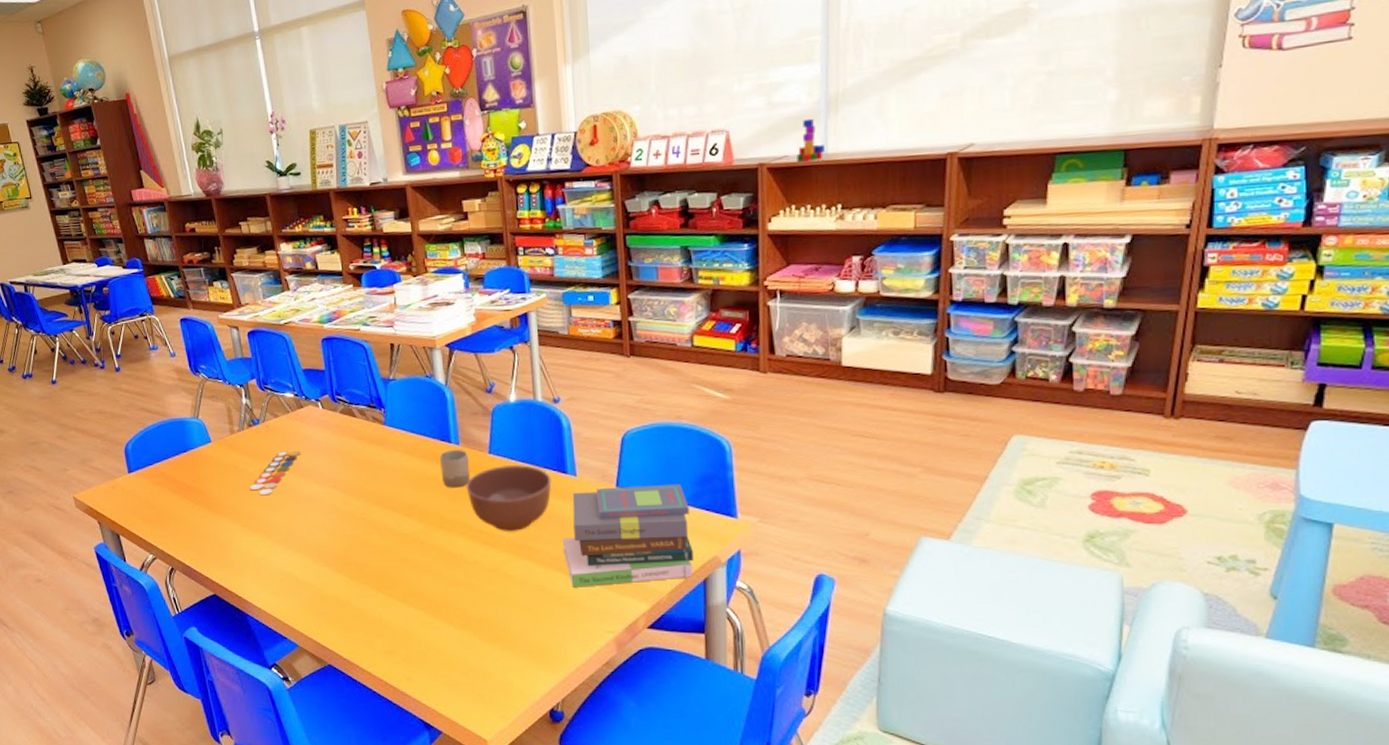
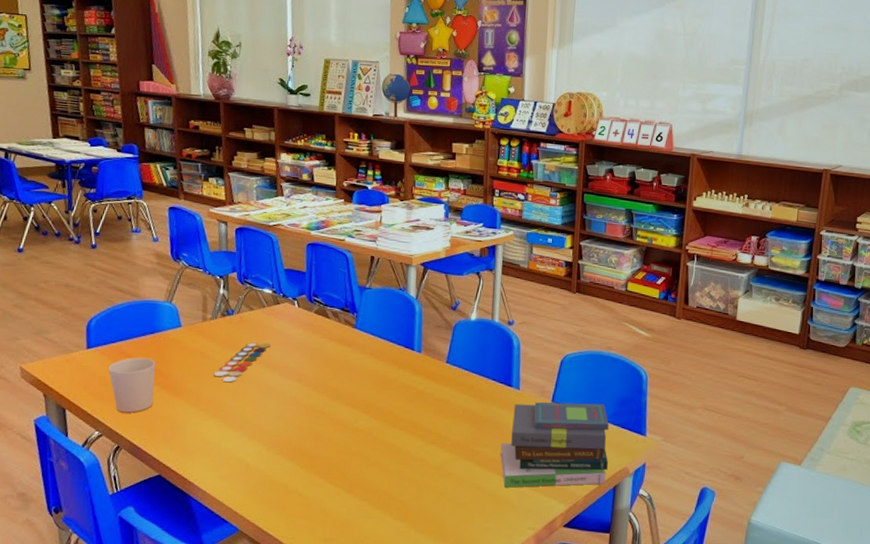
dixie cup: none [150,477,197,534] -> present [108,357,156,413]
globe: none [375,131,408,192] -> present [380,73,411,125]
cup: present [440,450,471,488] -> none [401,357,429,391]
bowl: present [466,465,552,531] -> none [422,375,498,434]
toy blocks: present [797,118,825,163] -> none [719,126,740,159]

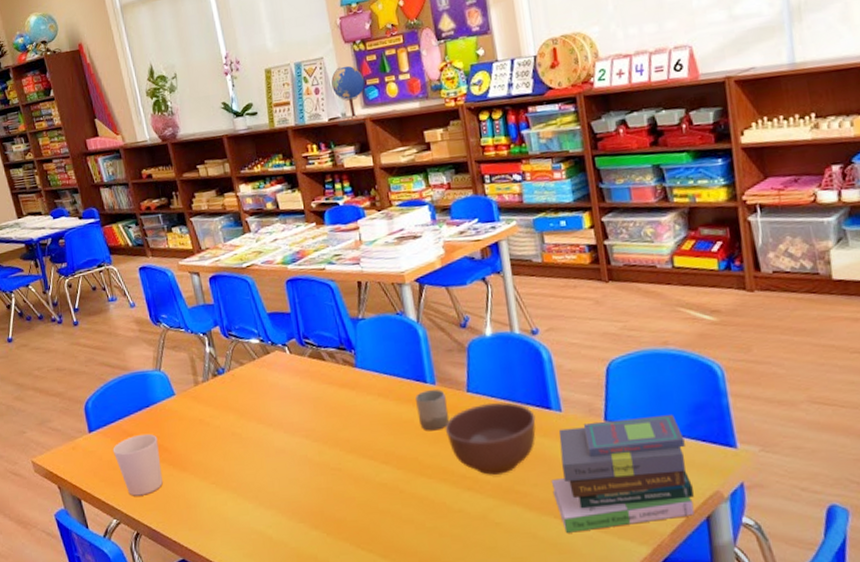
paint palette: present [213,342,272,383] -> none [216,399,270,450]
cup: none [401,357,429,391] -> present [416,389,449,431]
bowl: none [422,375,498,434] -> present [445,402,536,475]

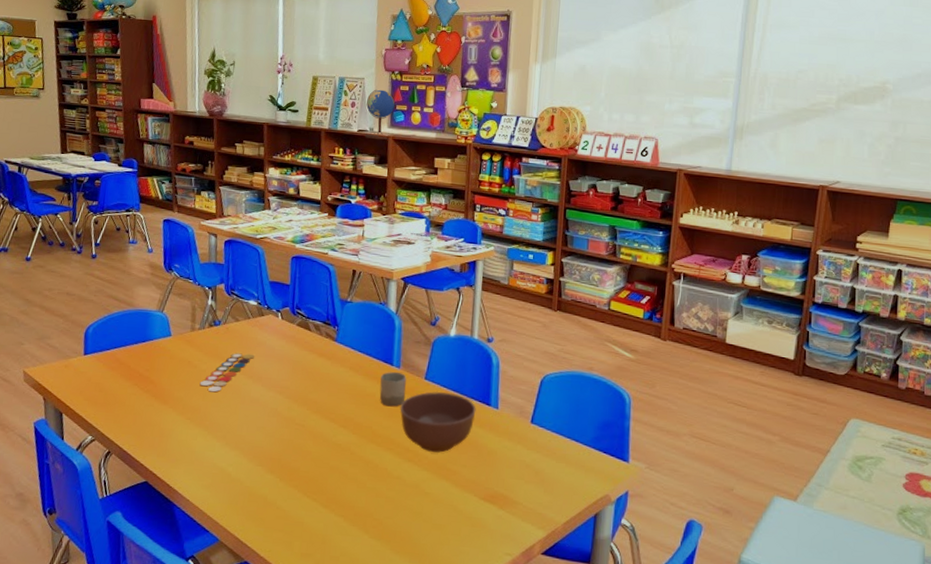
dixie cup: present [112,433,163,496] -> none [102,364,147,419]
paint palette: none [216,399,270,450] -> present [199,353,255,393]
books: present [551,413,695,533] -> none [477,422,590,512]

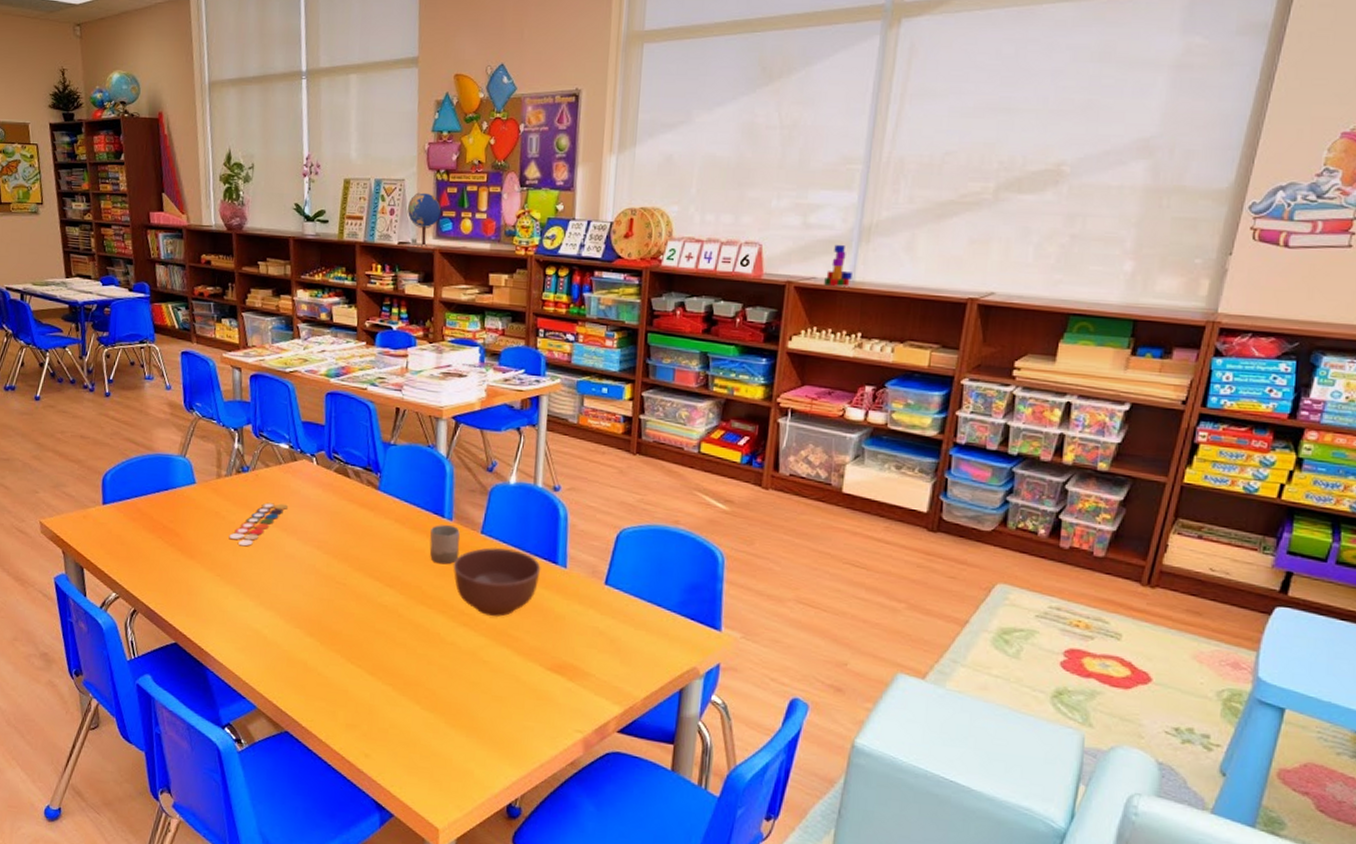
toy blocks: none [707,140,729,175] -> present [824,244,852,287]

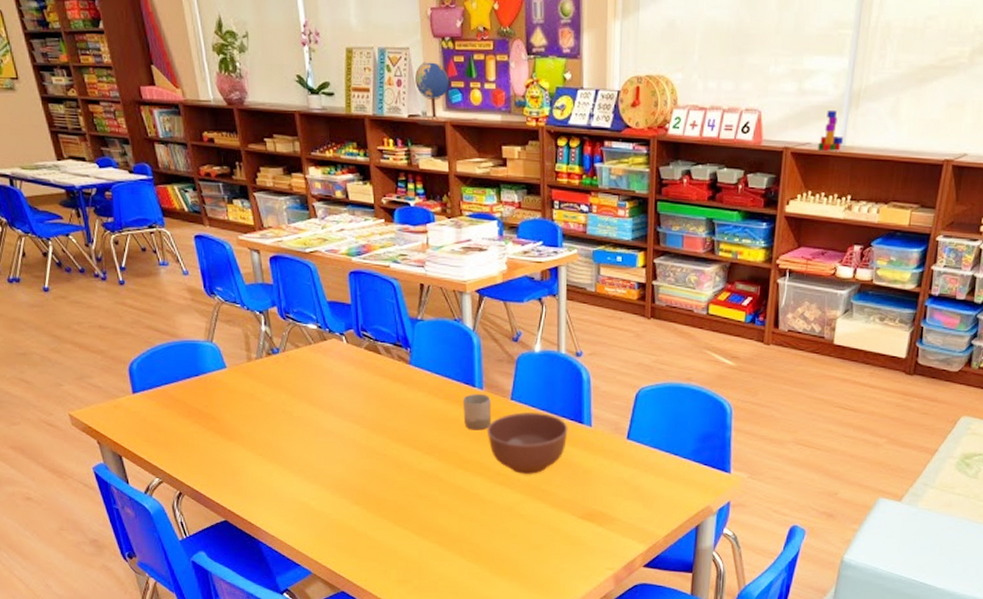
paint palette: present [229,502,289,547] -> none [266,382,323,426]

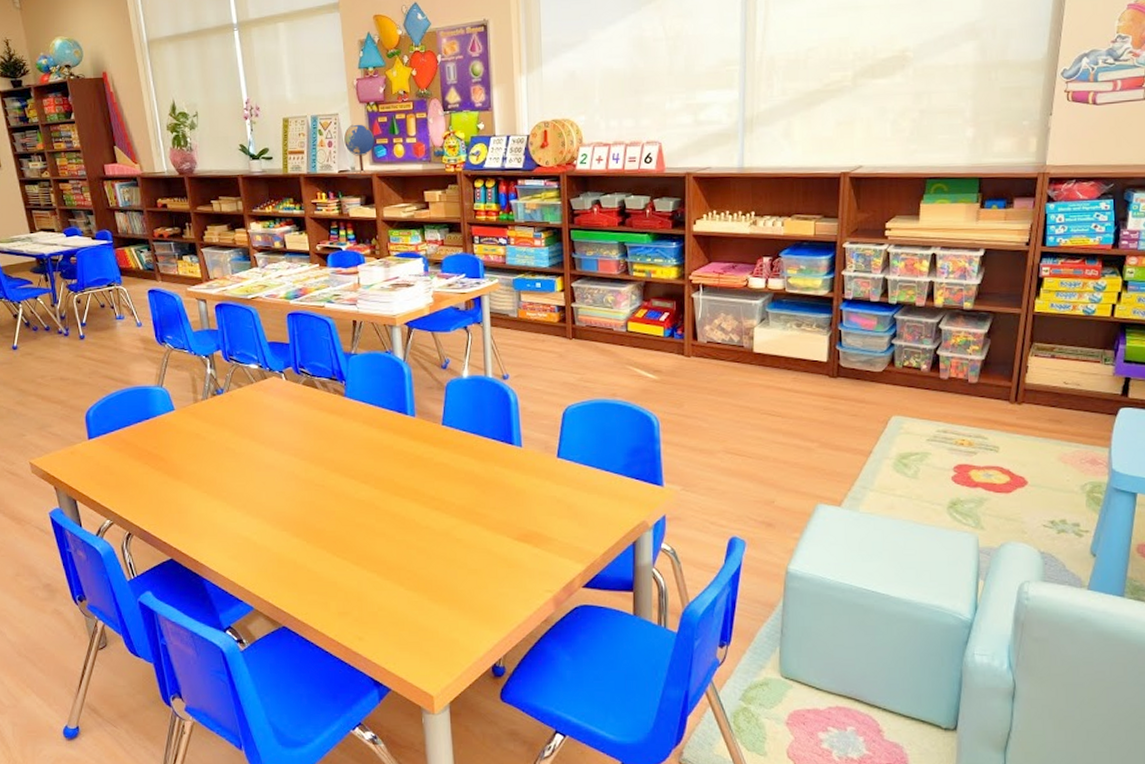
cup: present [463,394,492,430] -> none [397,421,425,457]
bowl: present [486,412,568,474] -> none [420,436,499,498]
toy blocks: present [818,109,843,152] -> none [718,136,741,174]

